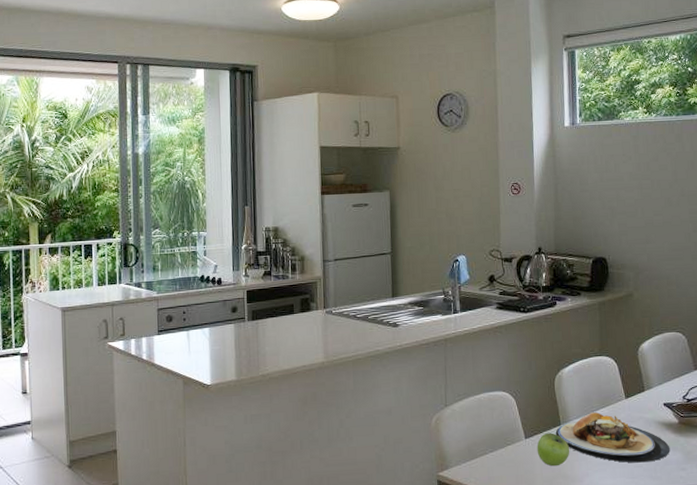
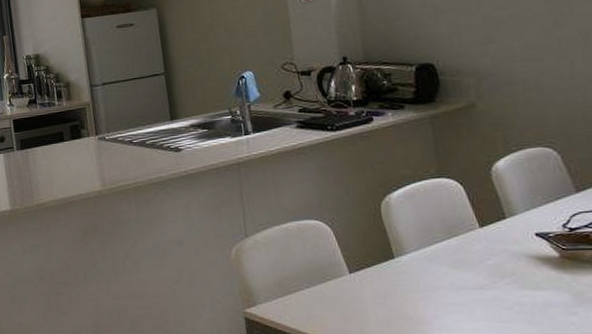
fruit: present [537,432,570,467] -> none [365,267,411,306]
plate: present [555,412,670,463] -> none [388,244,552,304]

